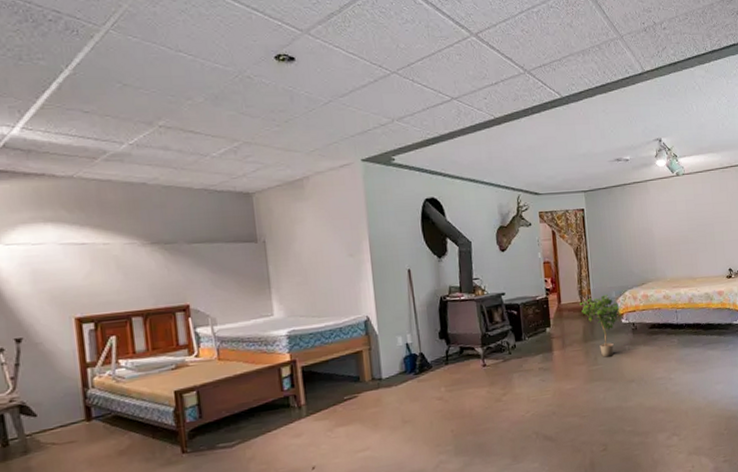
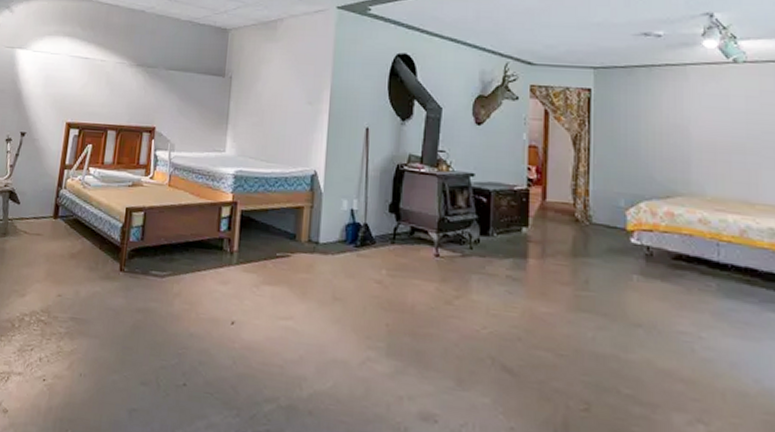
potted plant: present [580,295,620,359] -> none [572,201,630,286]

